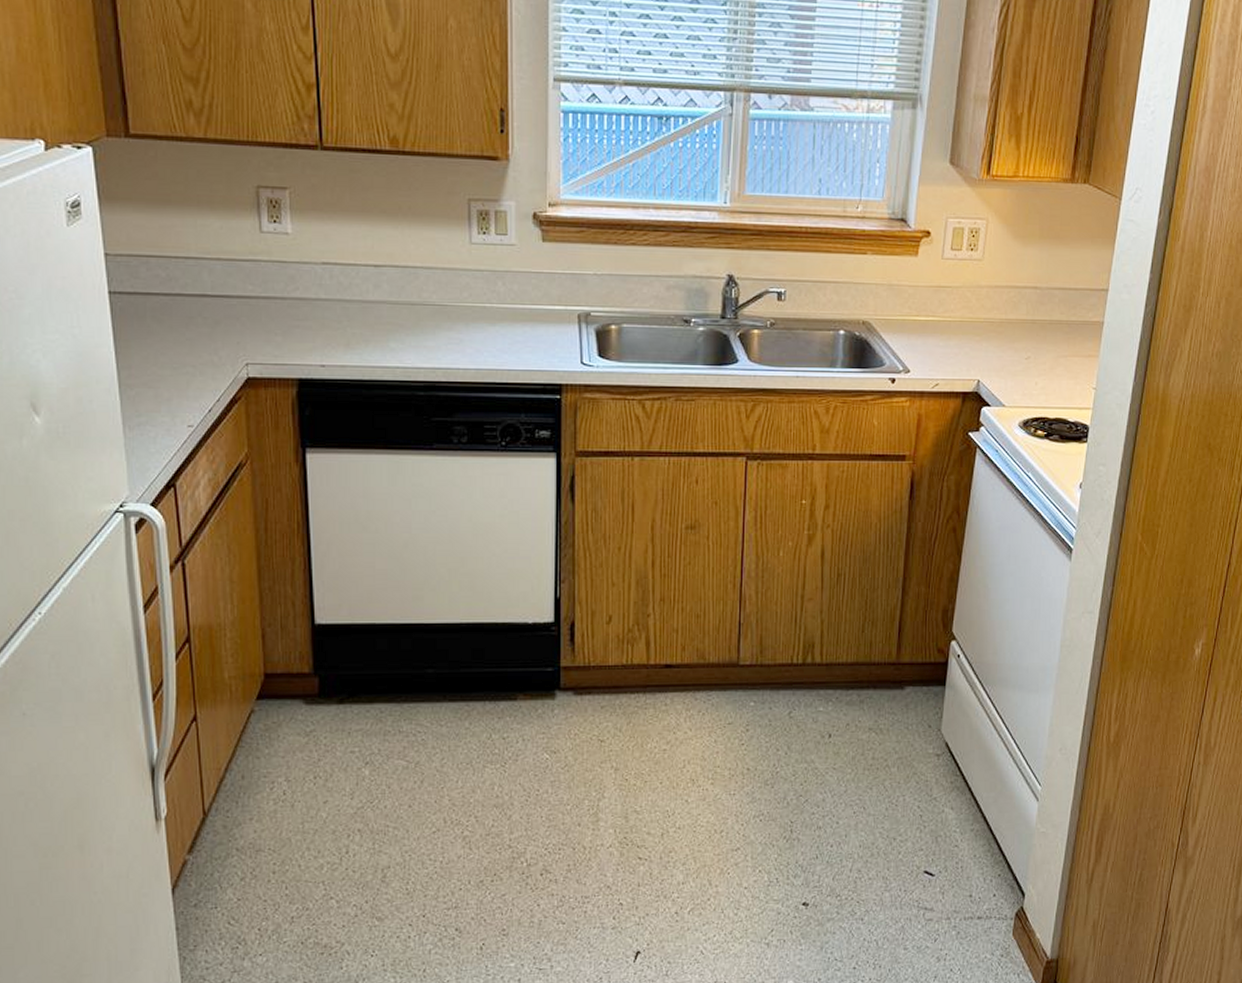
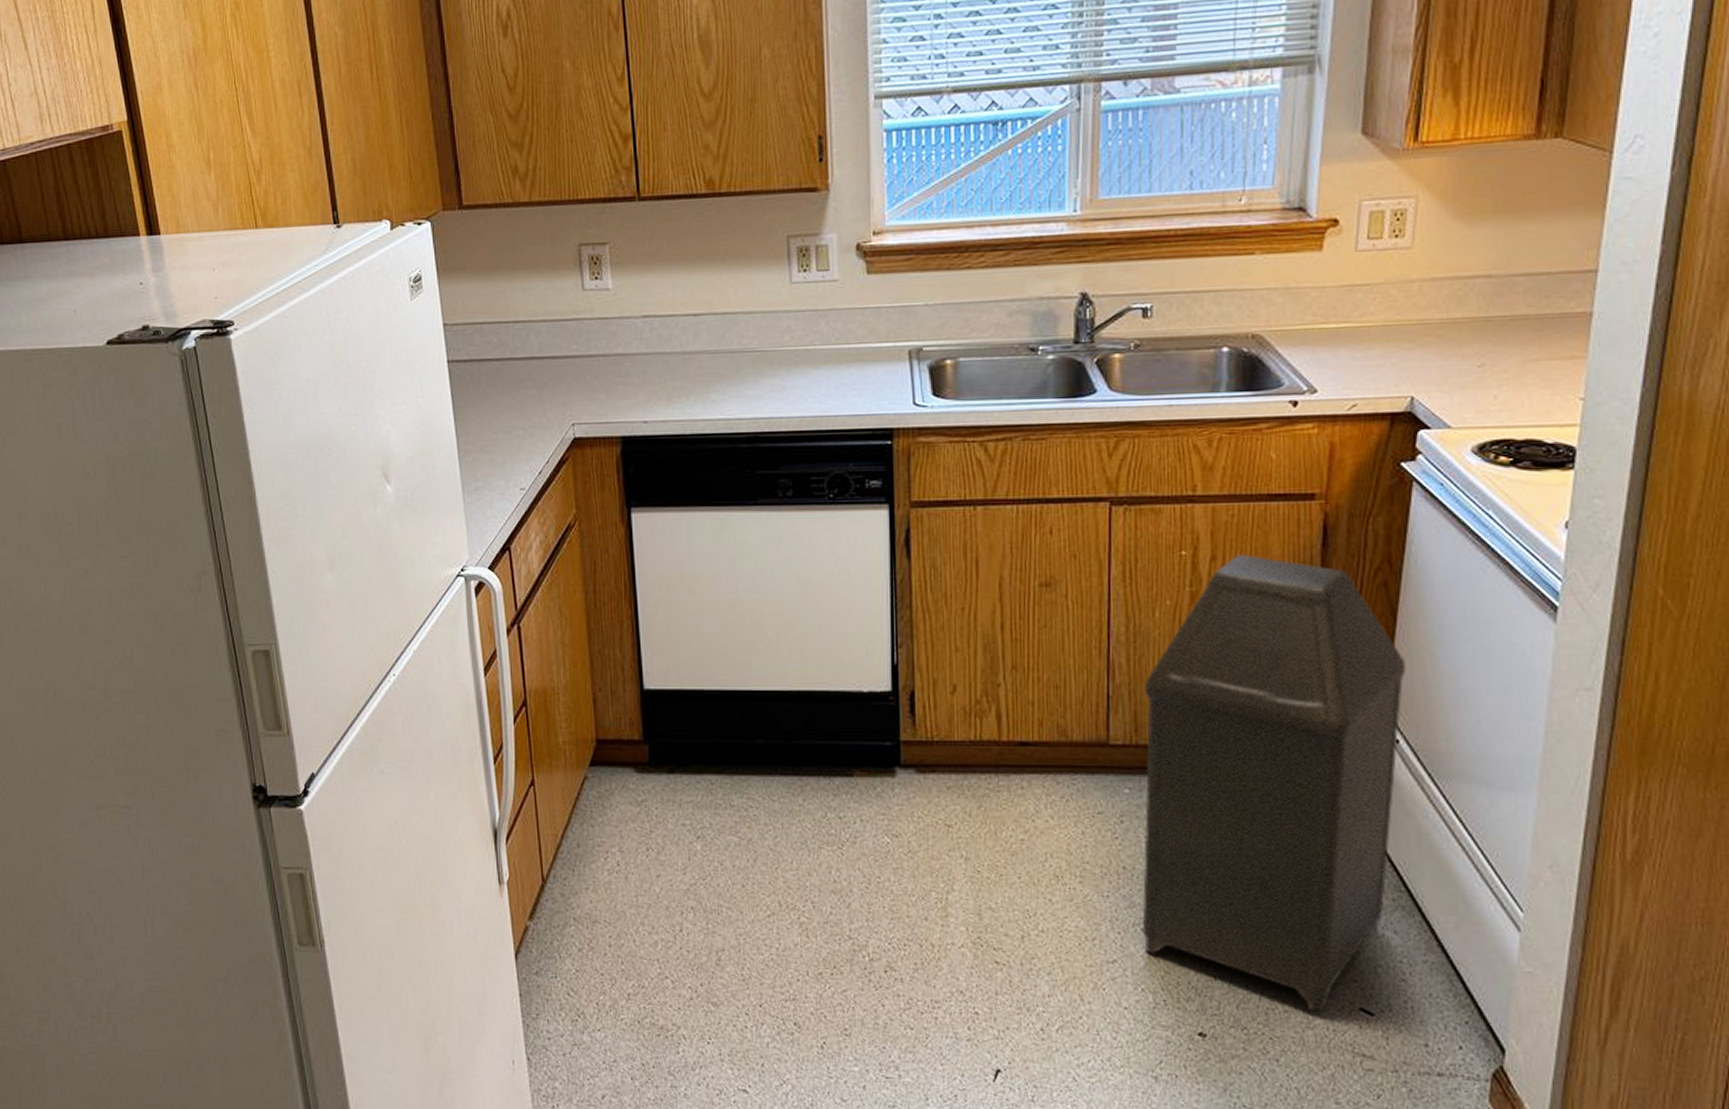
trash can: none [761,504,967,876] -> present [1141,554,1407,1011]

